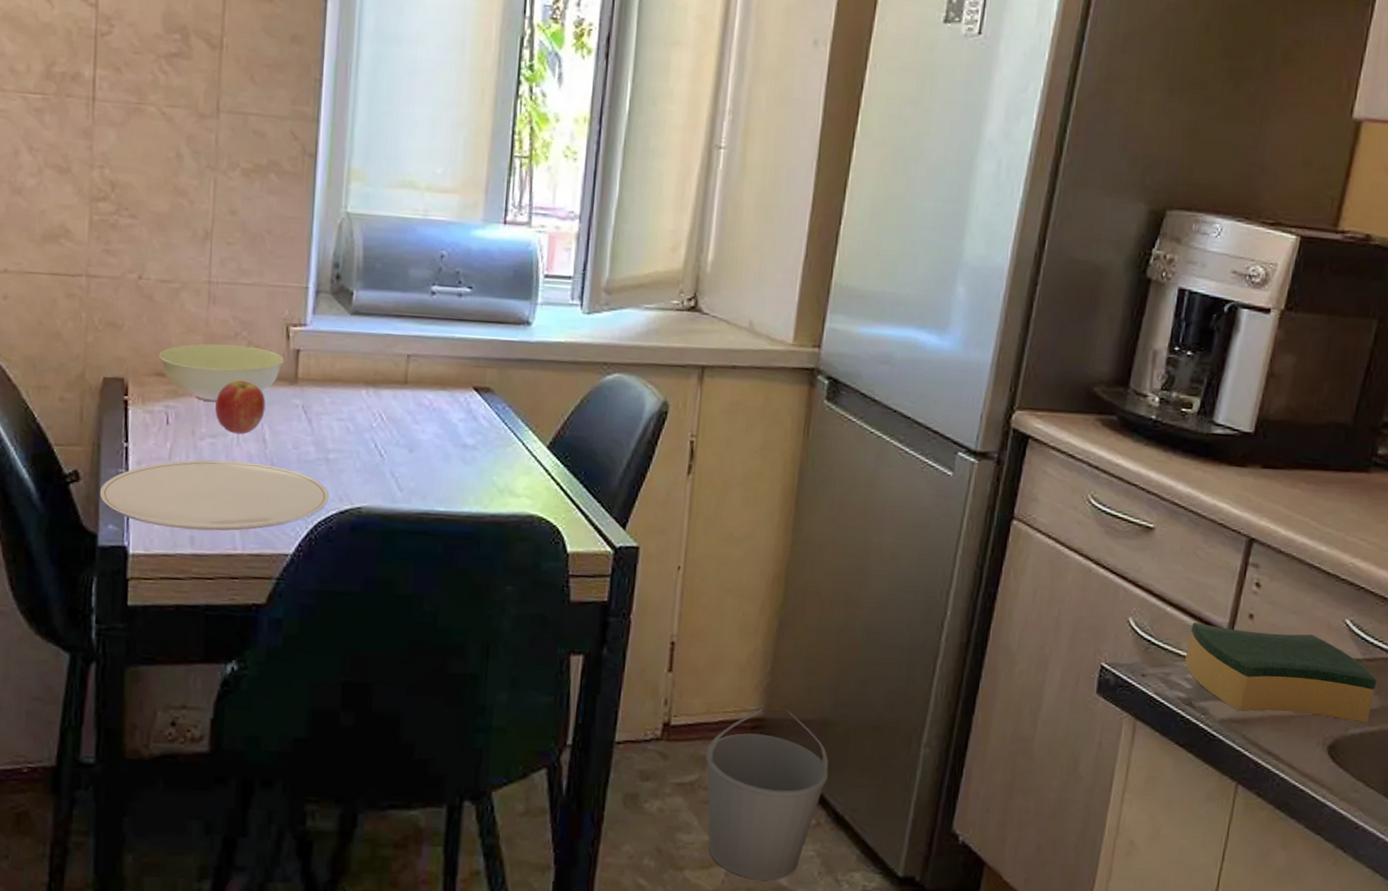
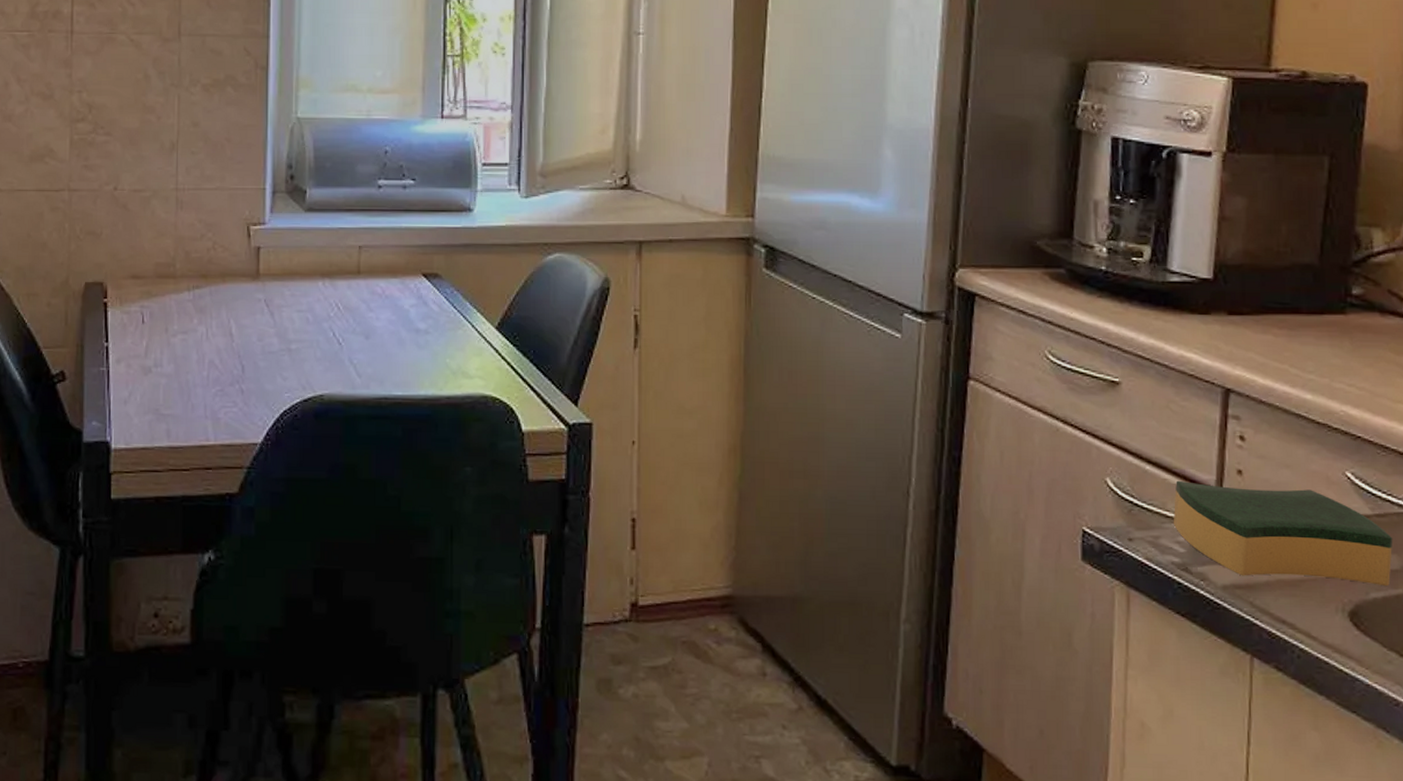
plate: present [99,460,329,531] -> none [83,355,293,424]
bowl: present [158,343,285,403] -> none [133,246,247,301]
fruit: present [215,381,266,435] -> none [186,279,231,330]
bucket: present [705,706,829,881] -> none [676,583,806,771]

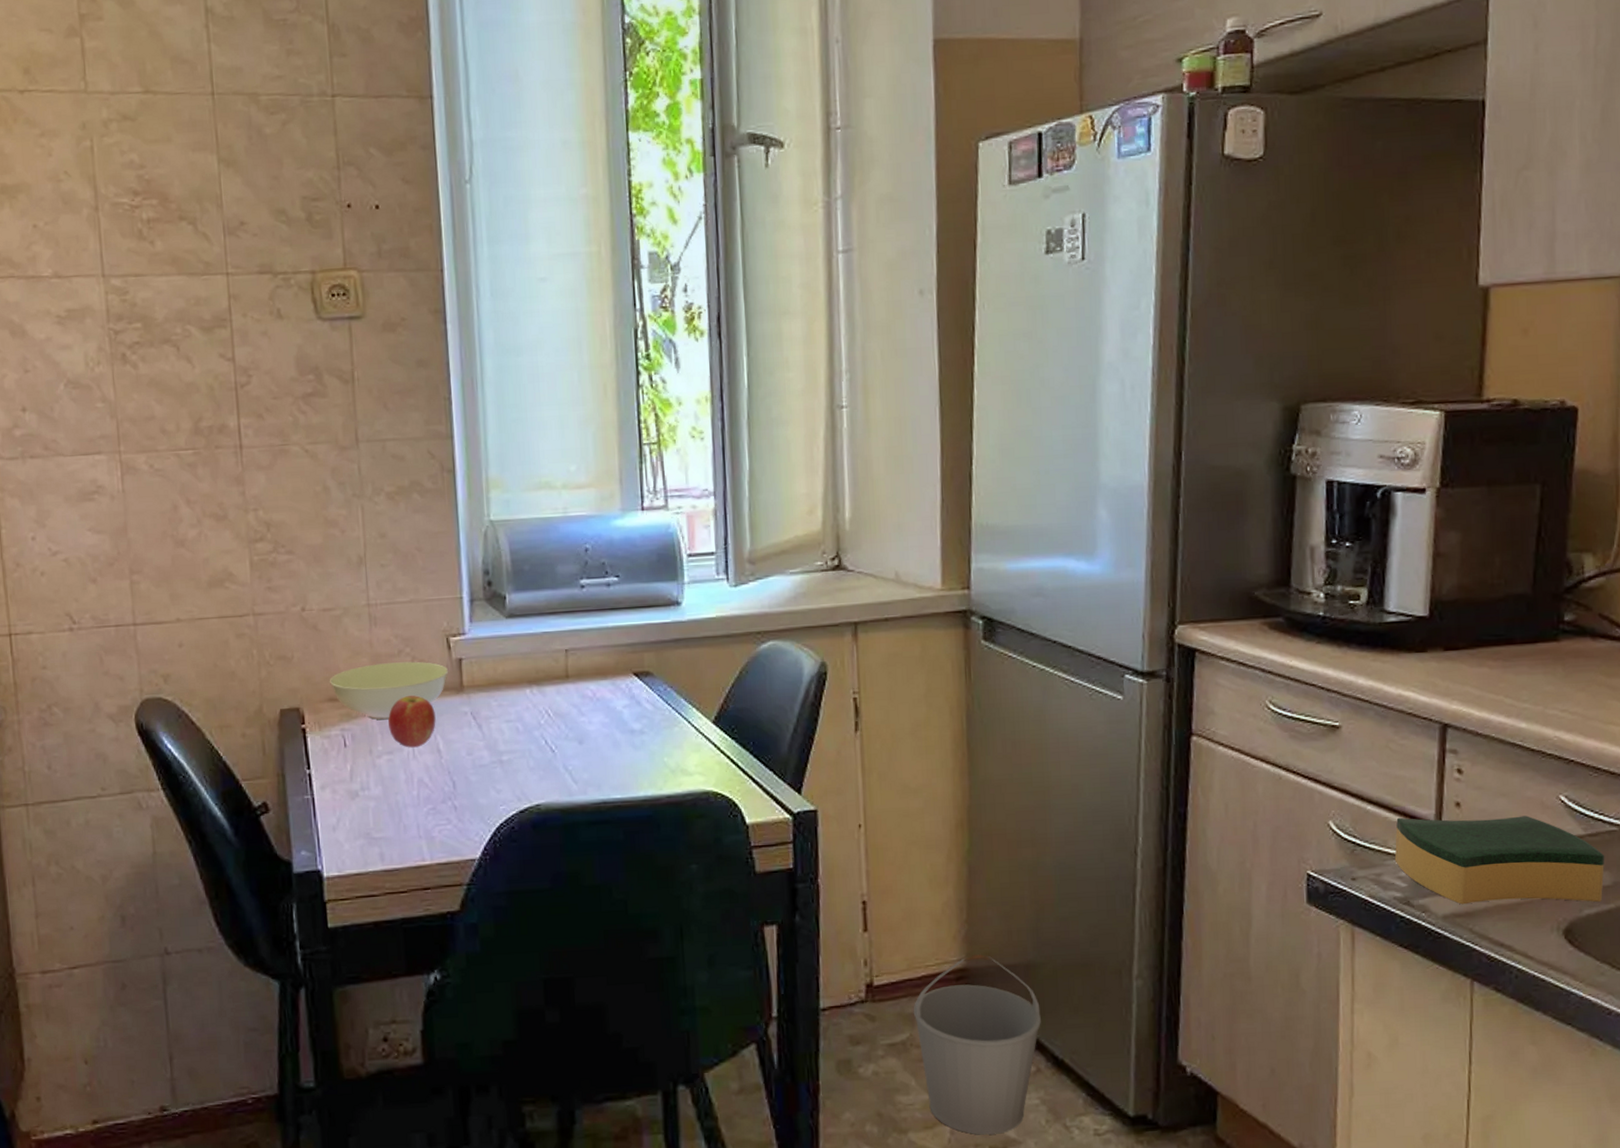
bowl: none [133,246,247,301] -> present [329,661,449,720]
fruit: none [186,279,231,330] -> present [388,696,436,748]
bucket: none [676,583,806,771] -> present [913,954,1042,1135]

